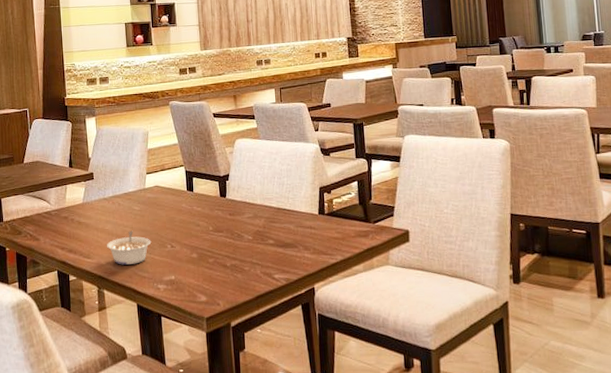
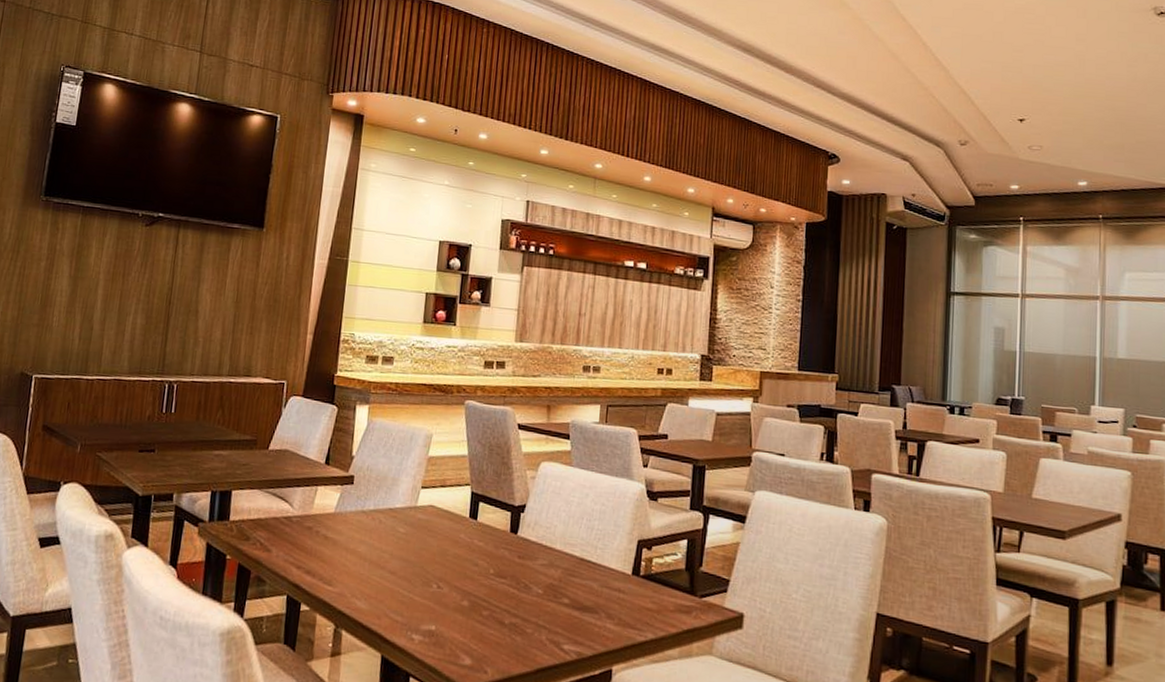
legume: present [107,230,152,265] -> none [355,558,413,603]

